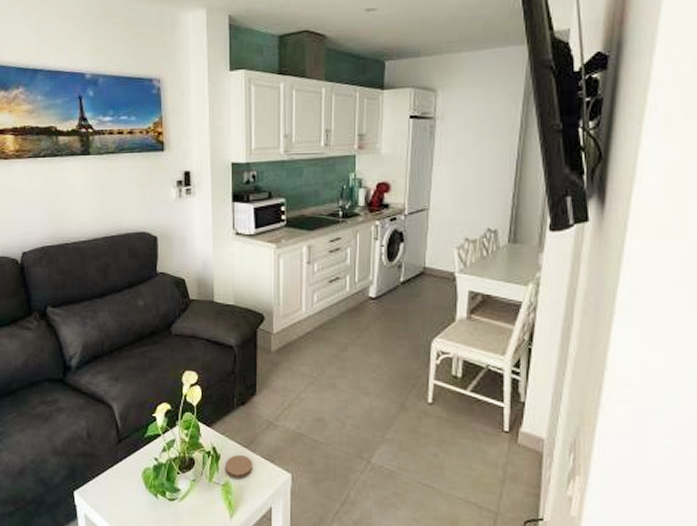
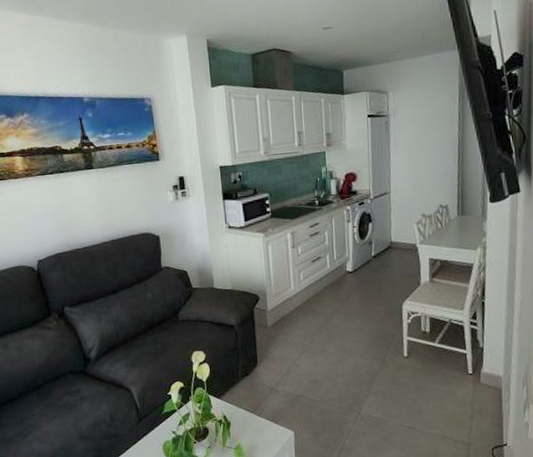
coaster: present [224,455,252,479] -> none [235,420,260,442]

